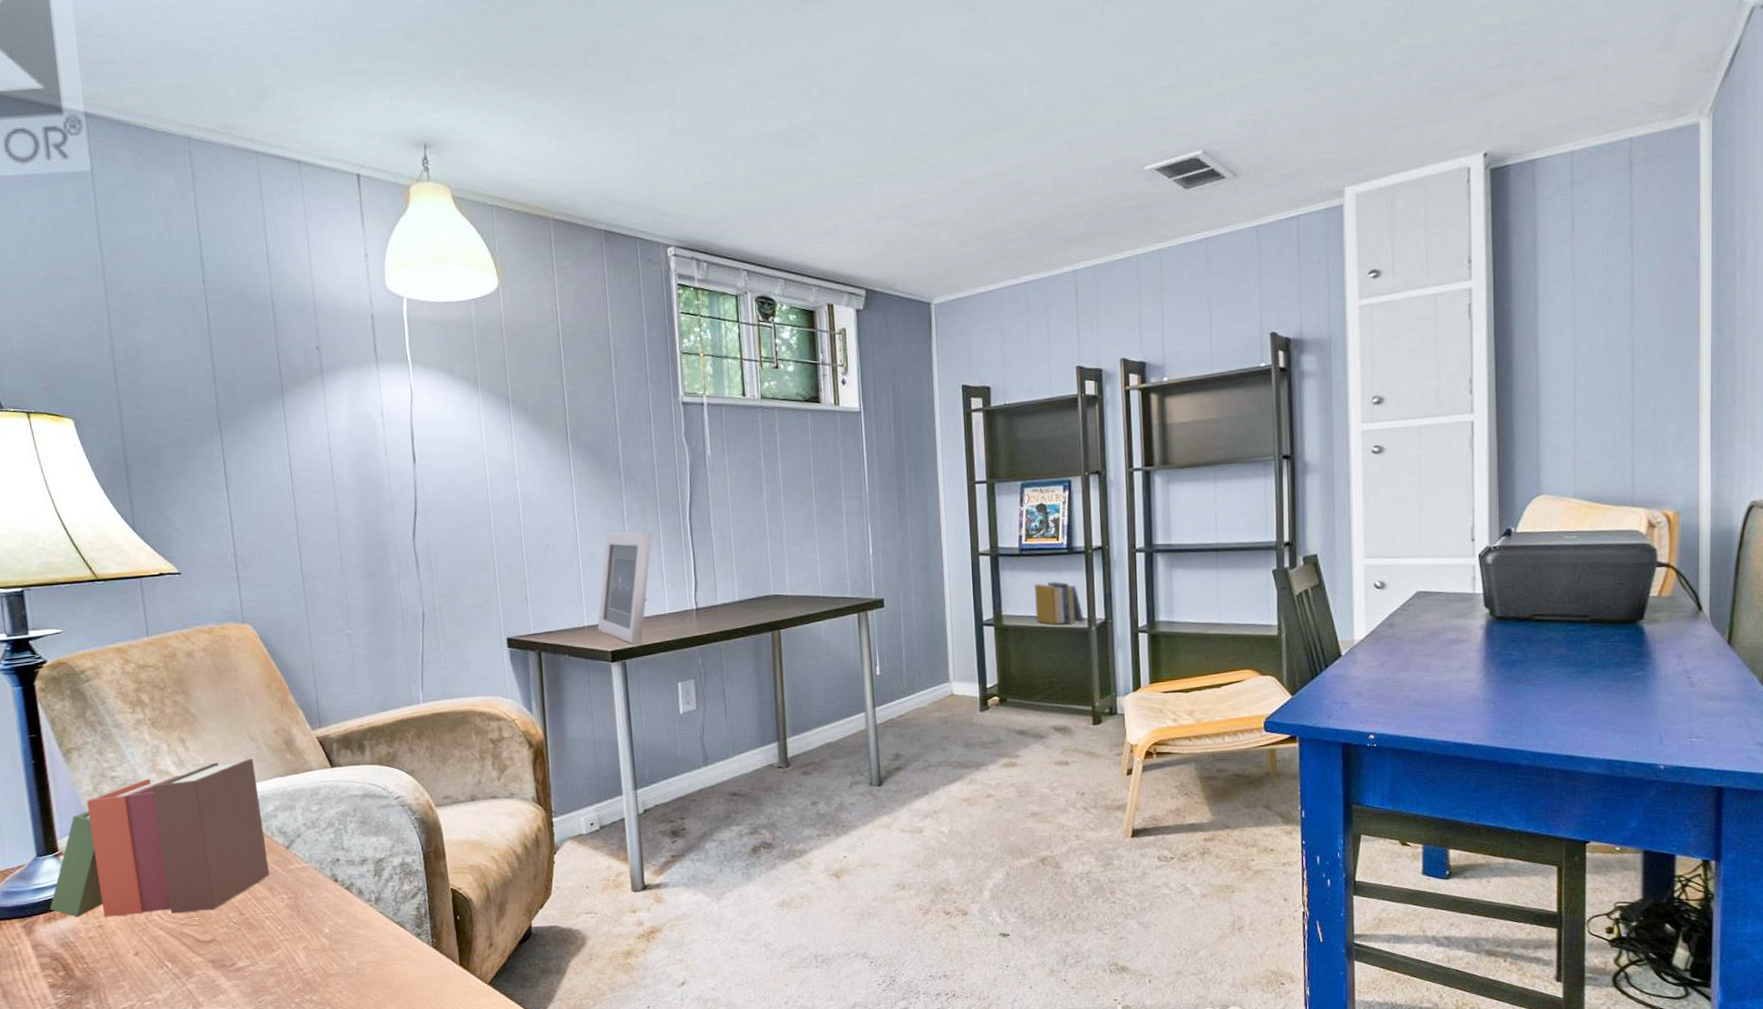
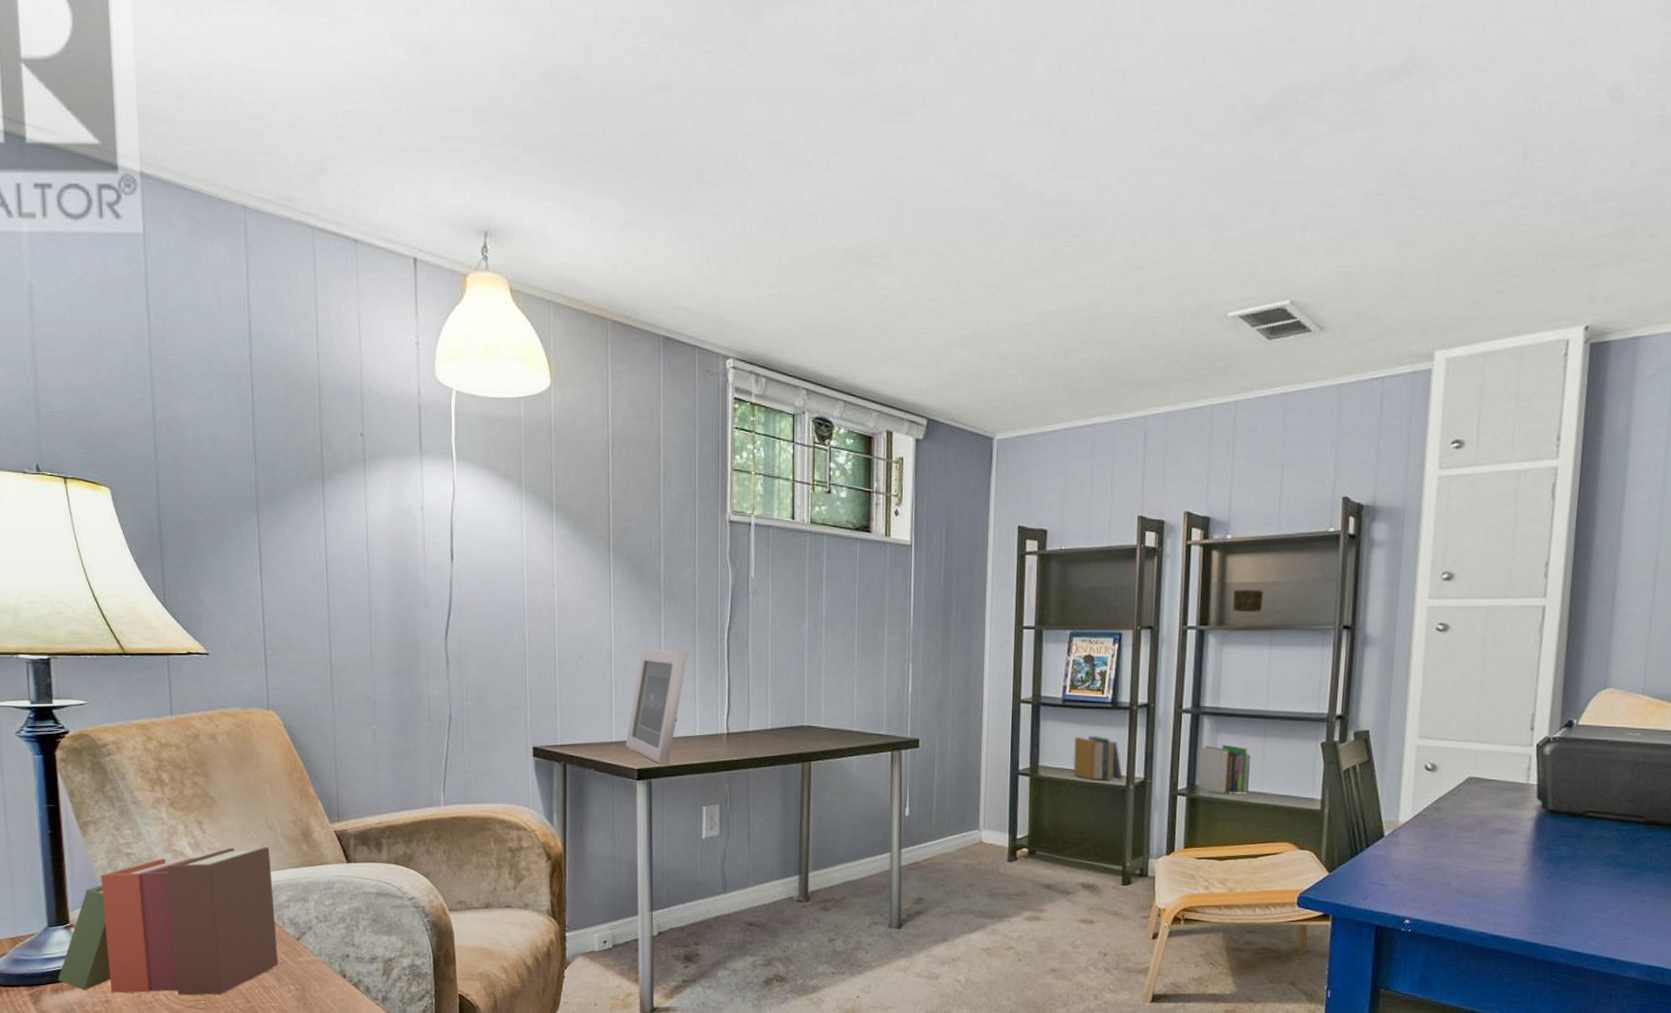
books: none [1156,579,1207,628] -> present [1197,744,1250,794]
decorative box: none [1174,427,1204,451] -> present [1232,589,1264,613]

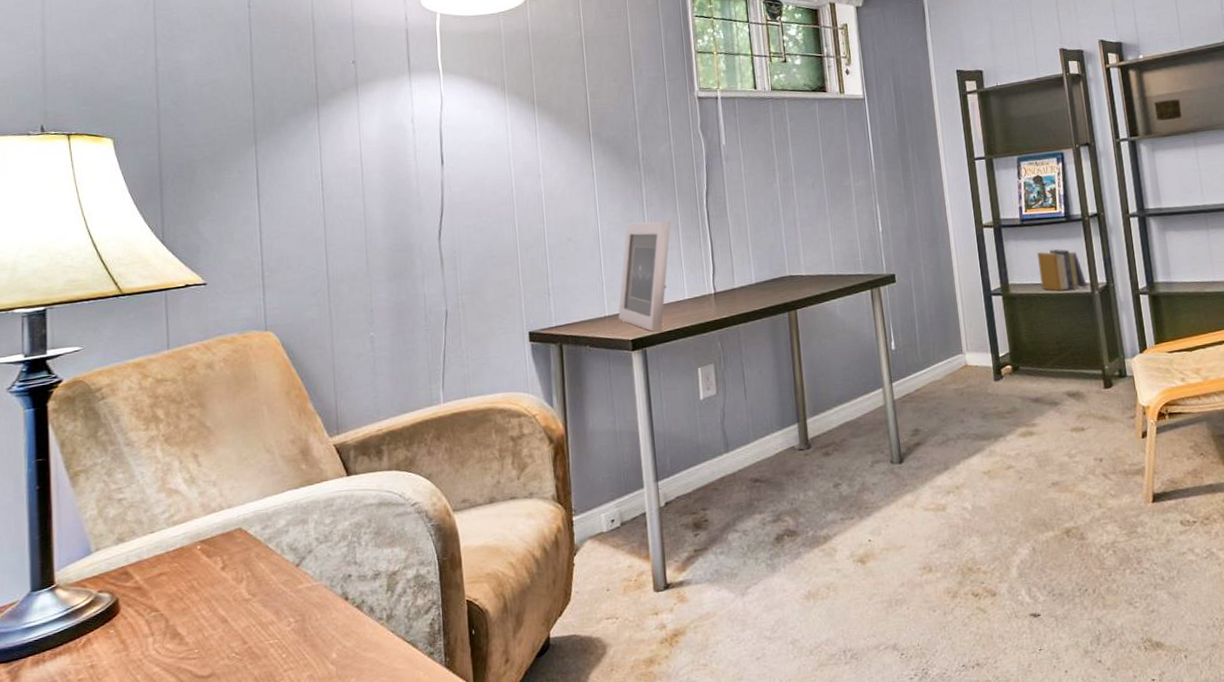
books: present [58,847,278,995] -> none [39,471,277,658]
books: present [1197,744,1250,794] -> none [1151,241,1203,288]

